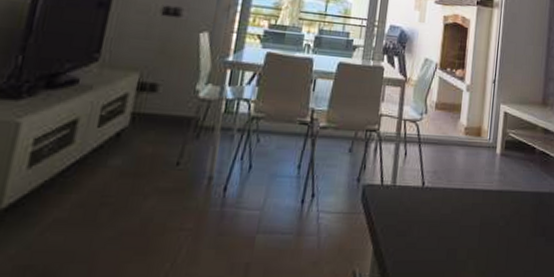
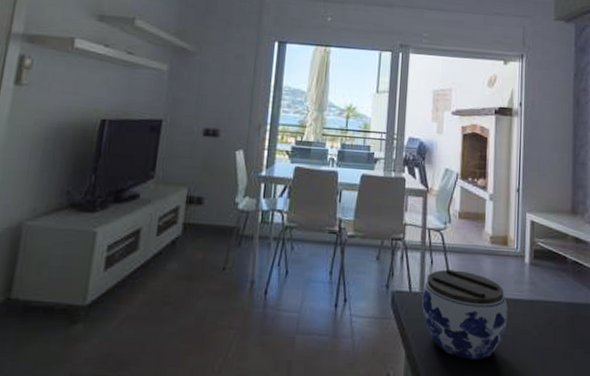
jar: none [393,161,478,253] -> present [422,269,508,360]

